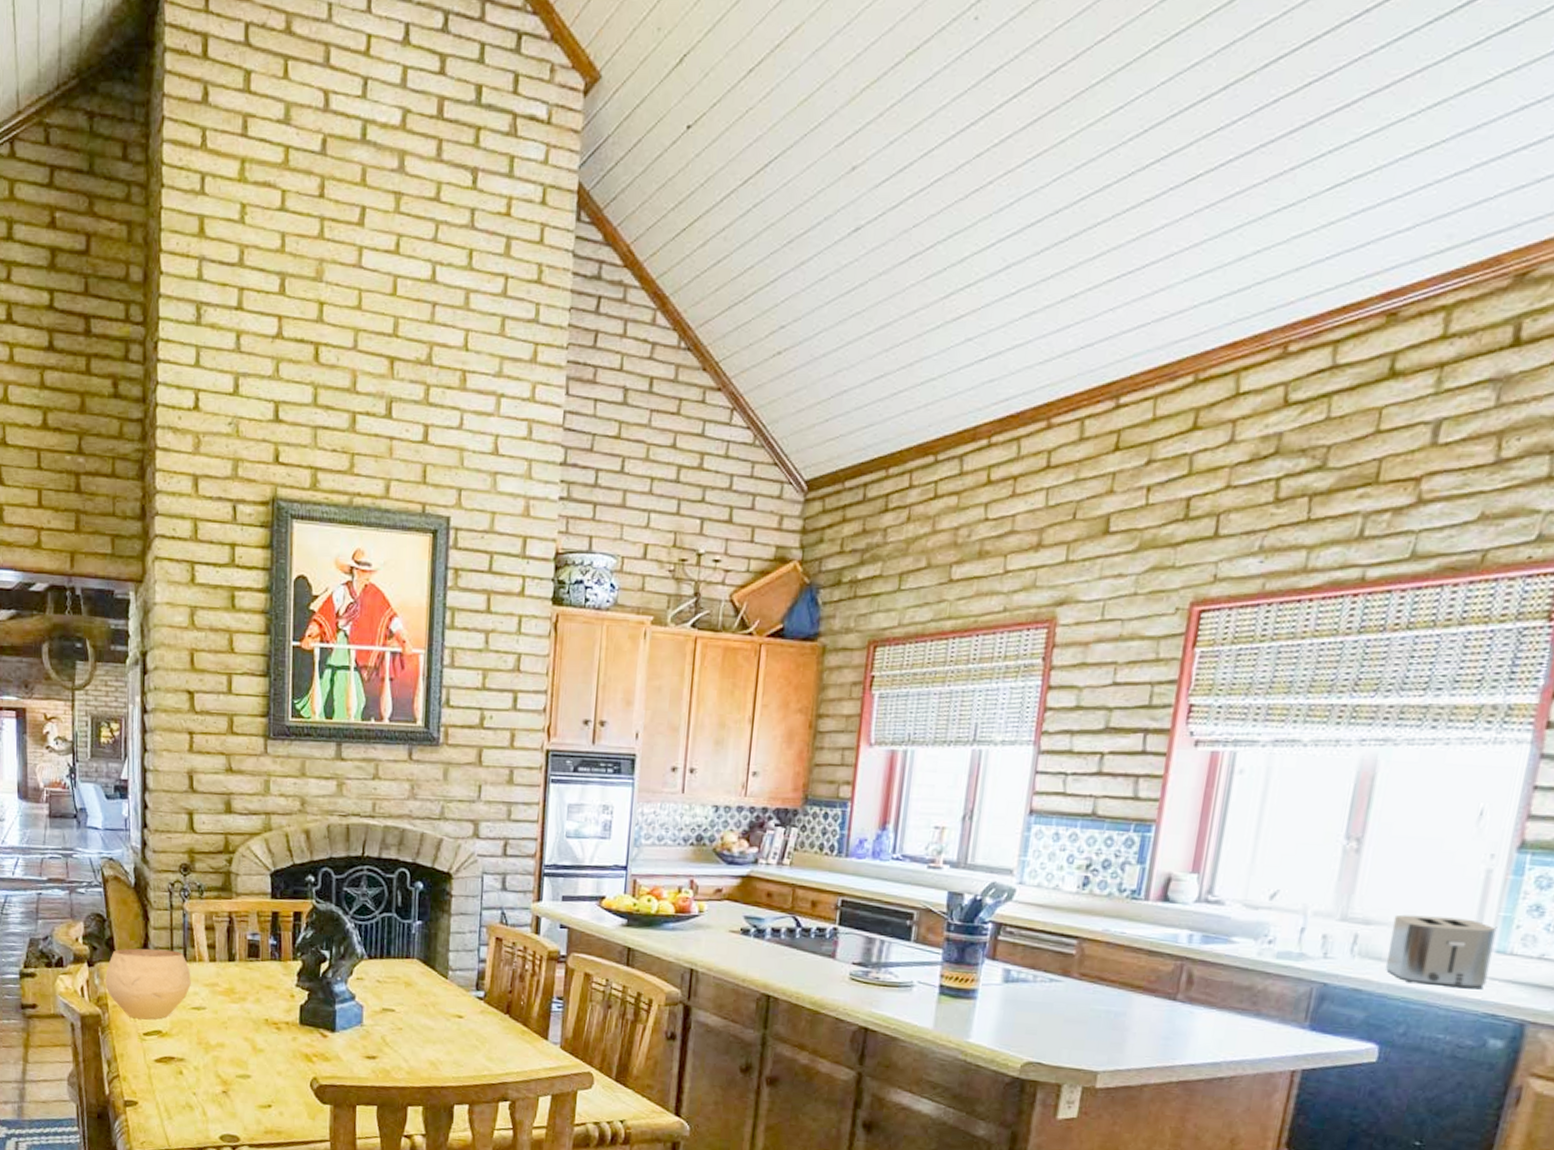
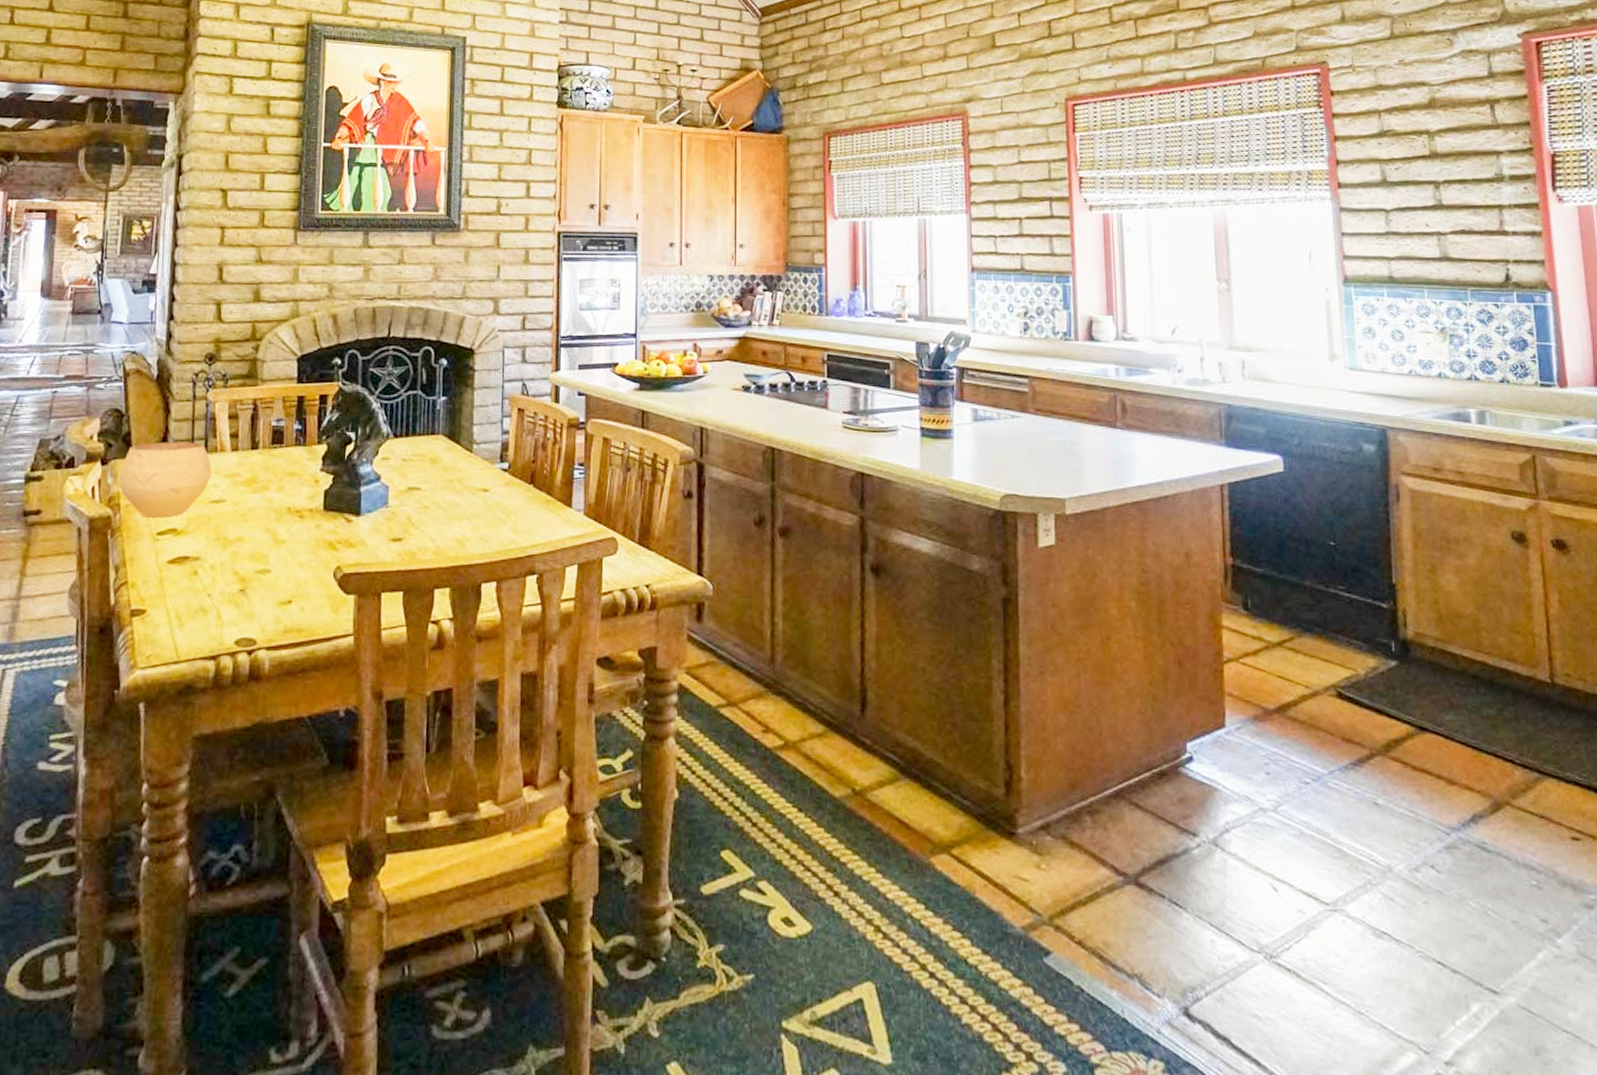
toaster: present [1385,914,1497,990] -> none [1268,341,1349,402]

